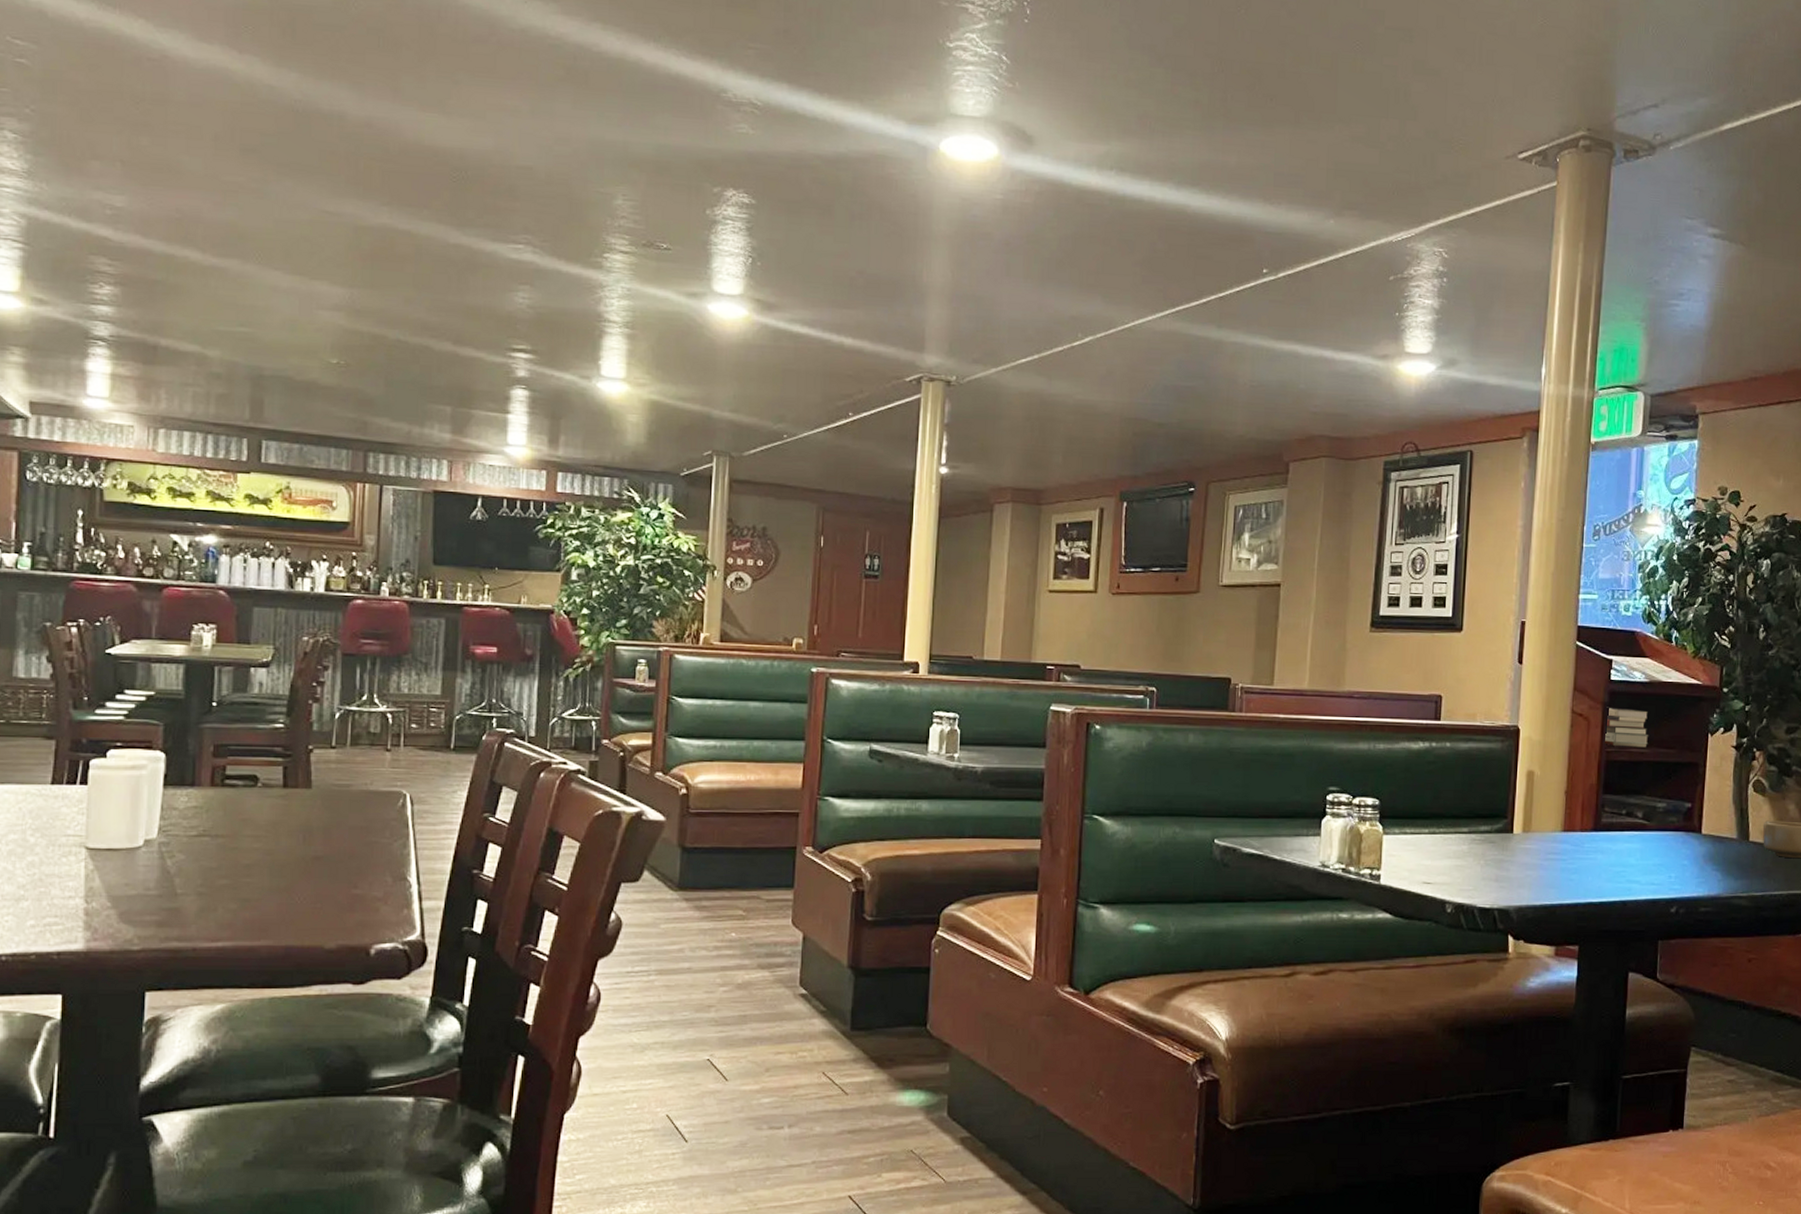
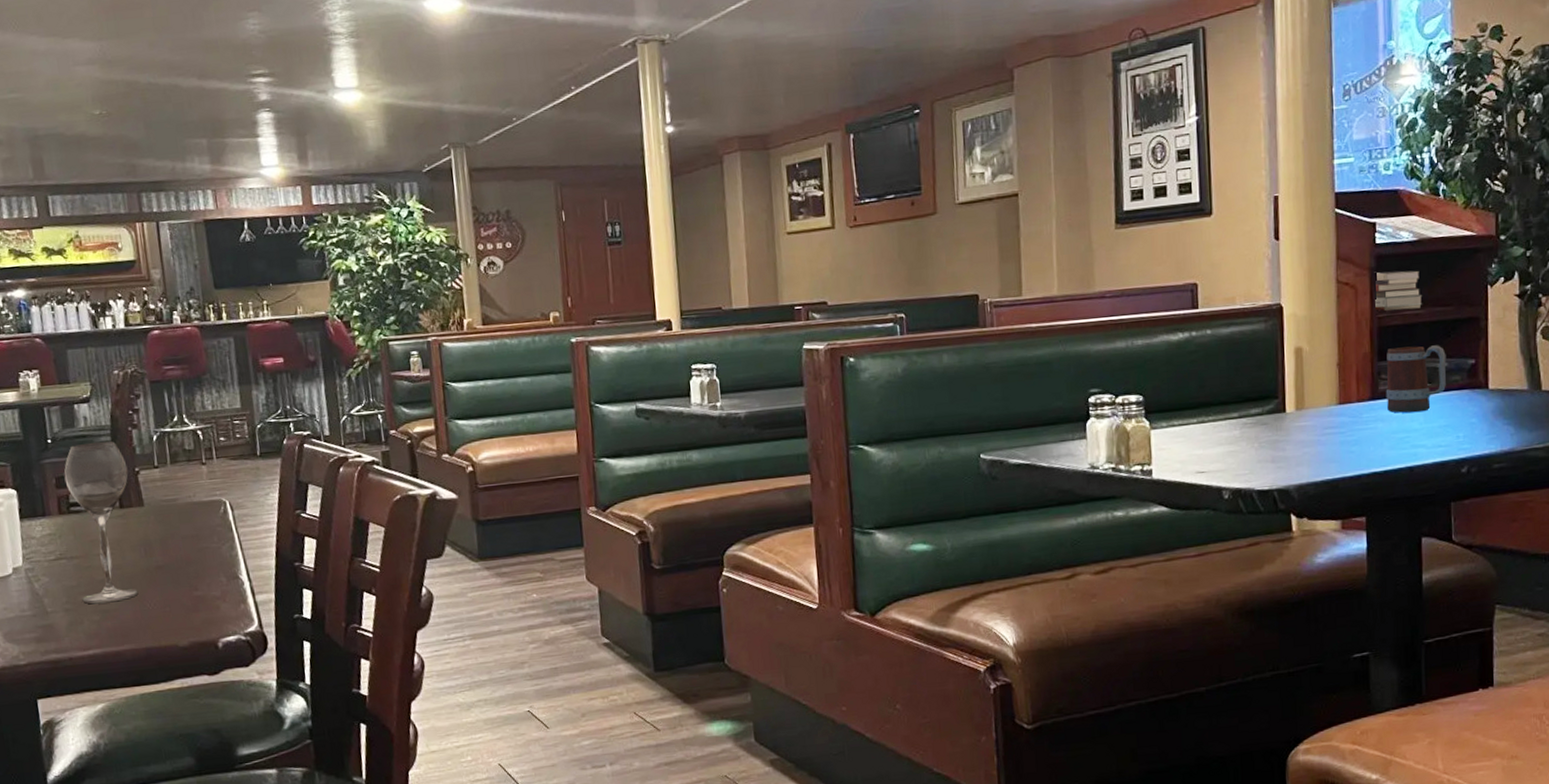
wineglass: none [220,711,300,891] -> present [63,441,139,605]
beer mug: none [1607,783,1666,849] -> present [1385,345,1446,413]

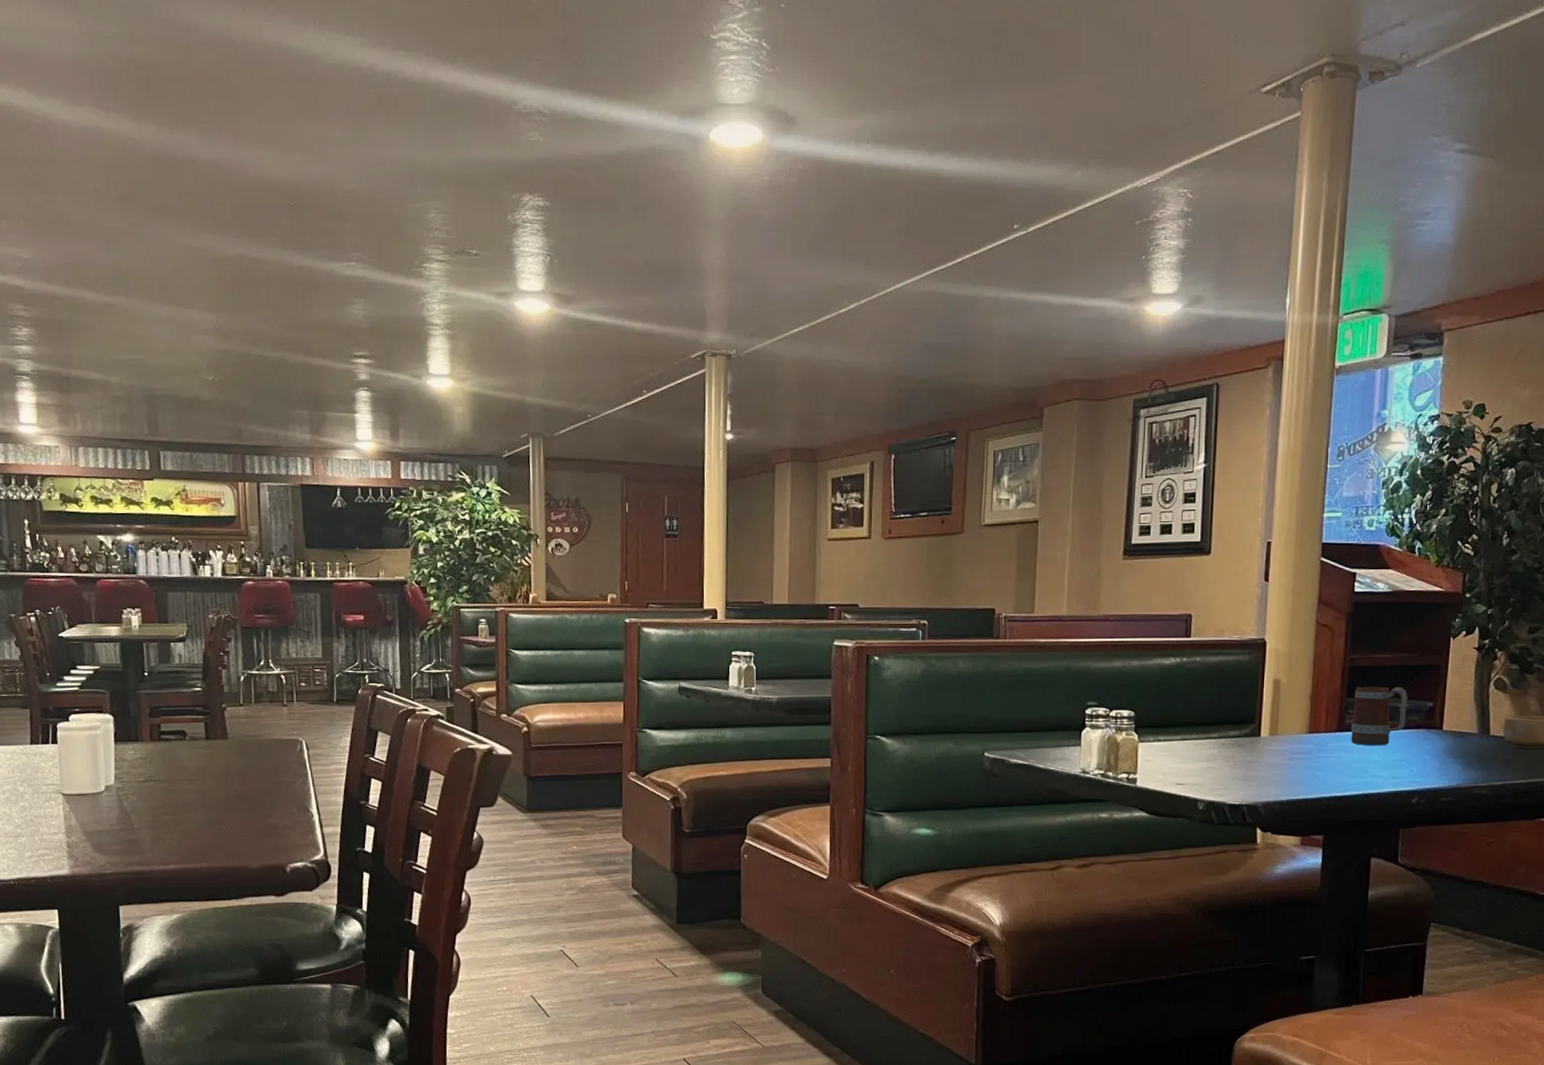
wineglass: present [63,441,139,605] -> none [157,678,218,824]
books: present [1373,270,1423,311] -> none [1346,618,1392,653]

